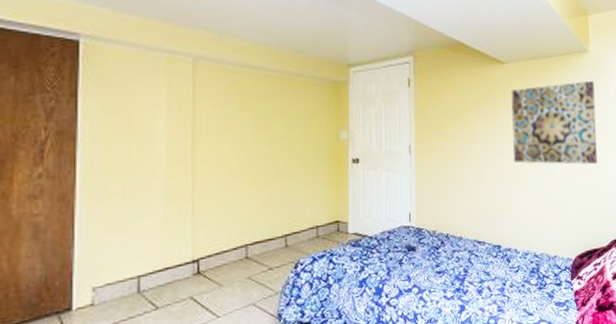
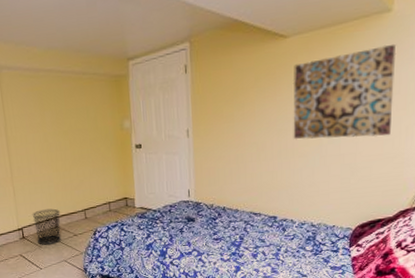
waste bin: none [214,233,253,283] -> present [32,208,61,245]

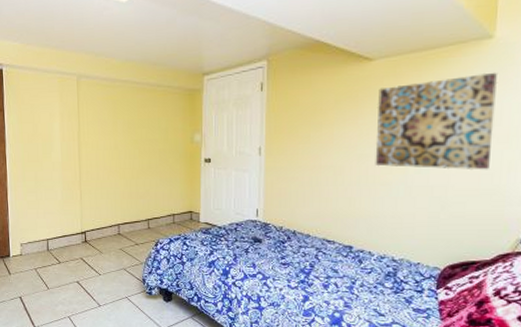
waste bin: present [32,208,61,245] -> none [96,215,124,251]

